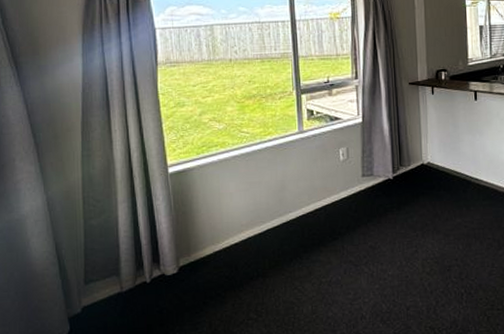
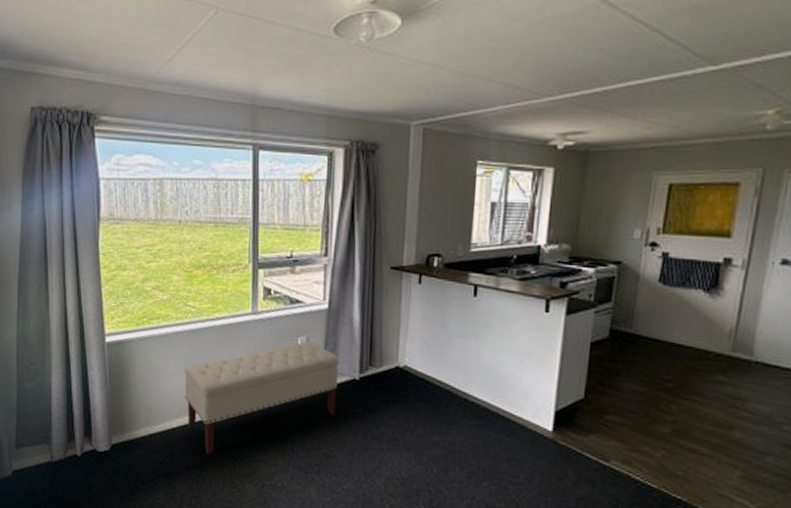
bench: none [243,151,376,264] -> present [184,341,340,456]

